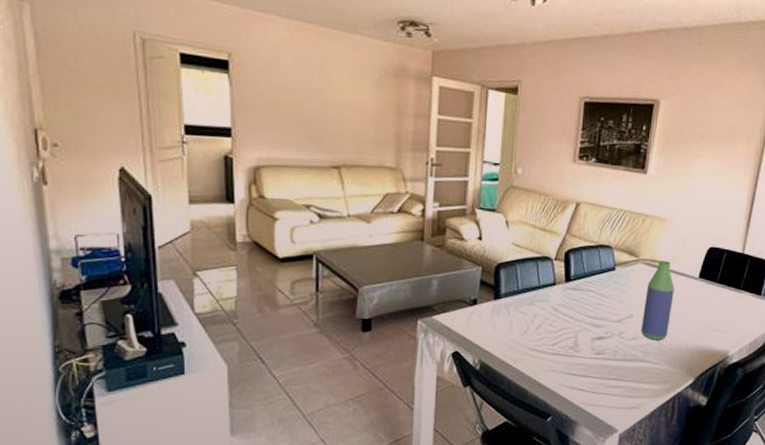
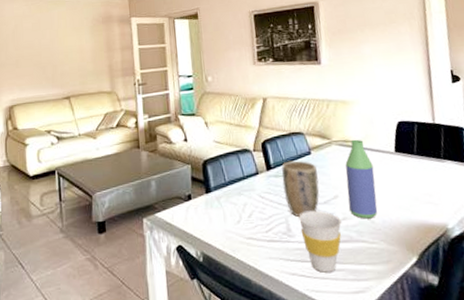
plant pot: none [578,274,618,332] -> present [281,160,319,217]
cup: none [588,328,631,388] -> present [299,211,342,273]

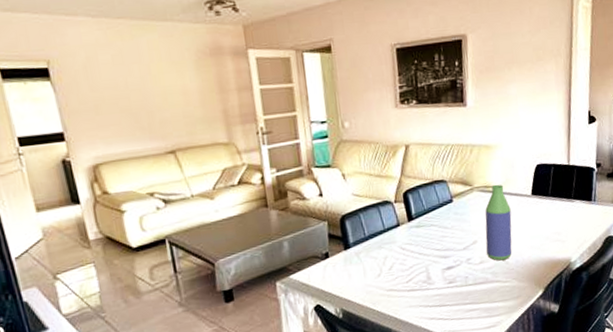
plant pot: present [281,160,319,217] -> none [423,209,459,265]
cup: present [299,211,342,273] -> none [439,257,479,314]

